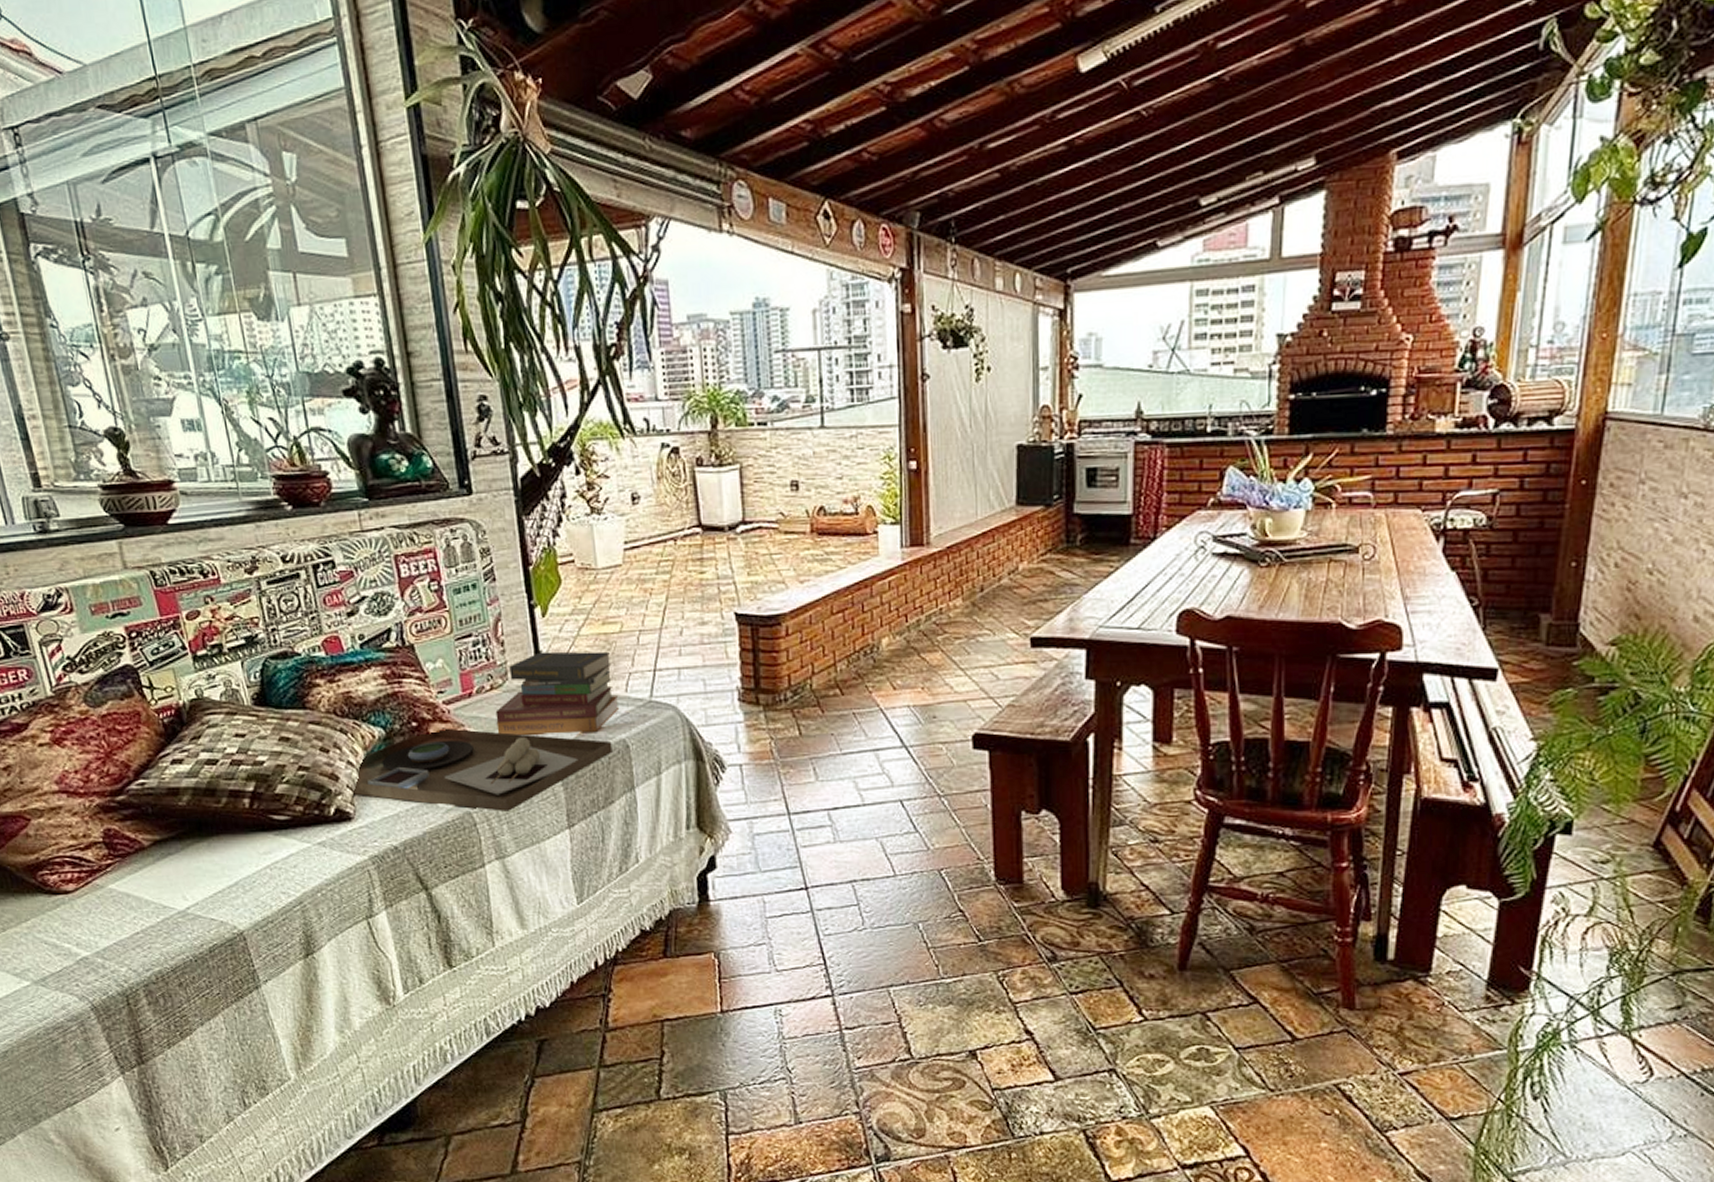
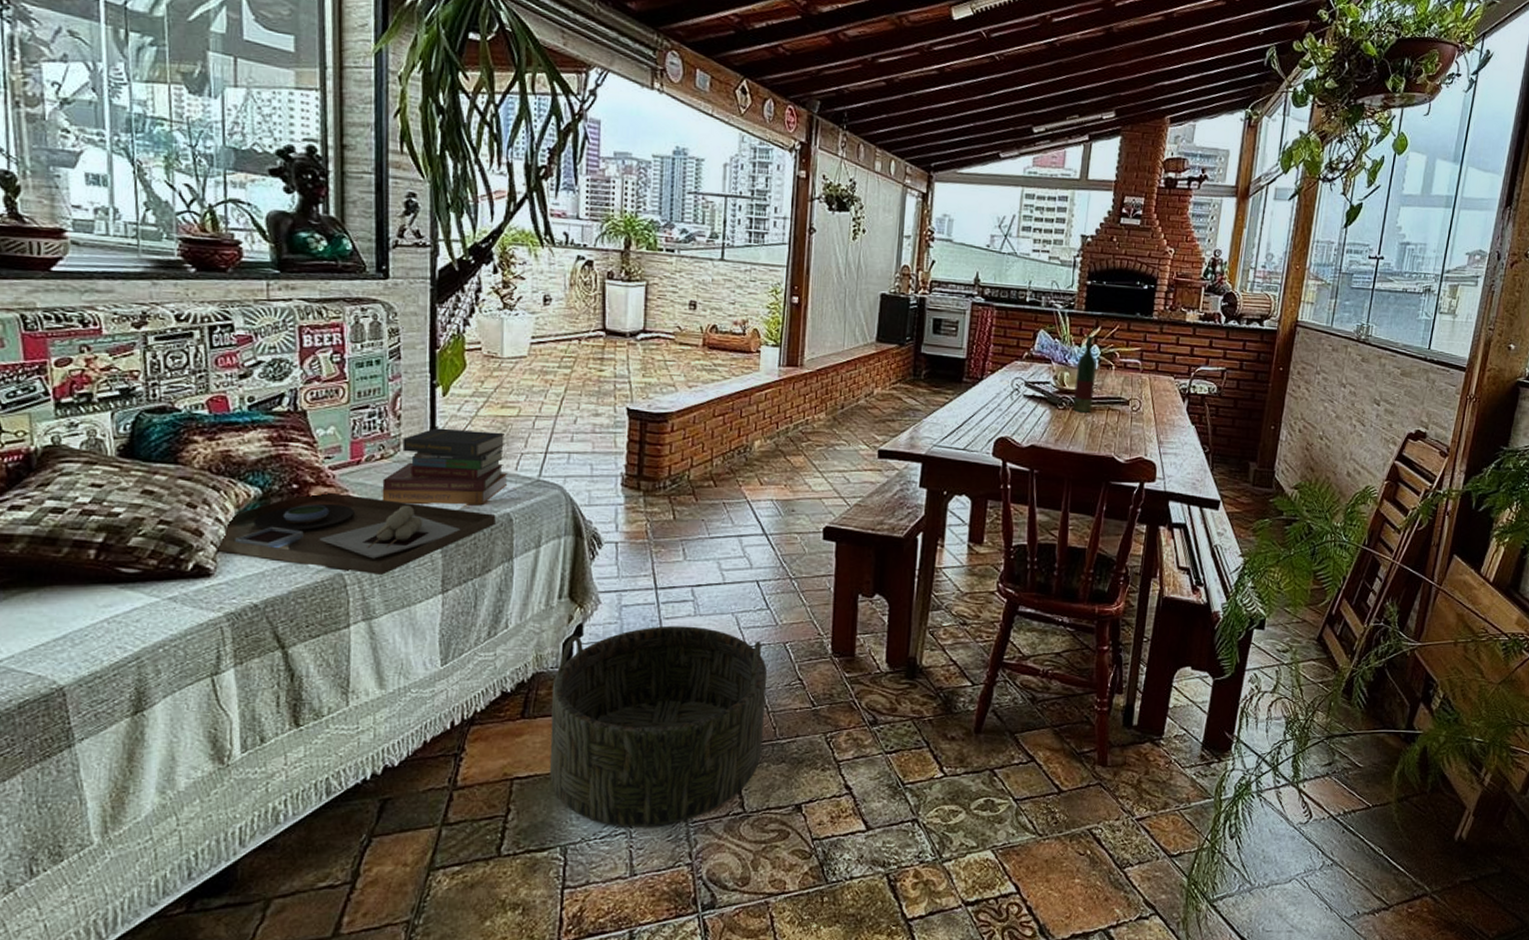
basket: none [691,854,925,1073] -> present [549,625,768,827]
wine bottle: none [1279,466,1309,568] -> present [1072,335,1097,413]

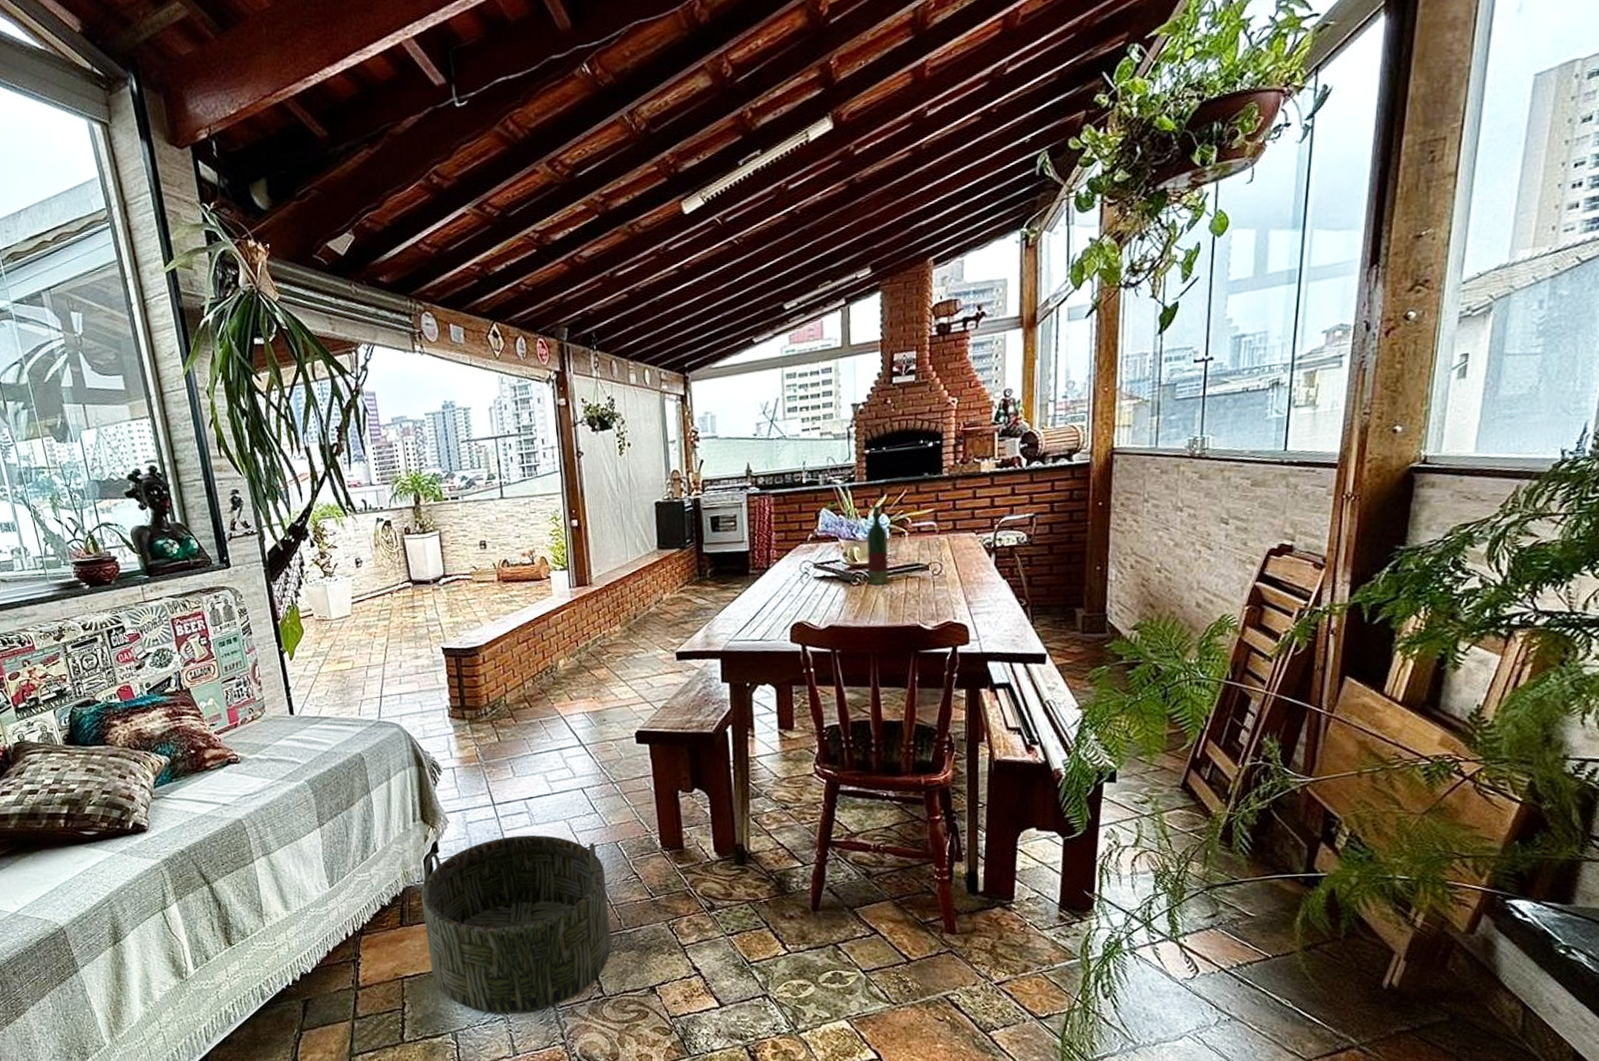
platter: present [215,492,496,576] -> none [146,753,351,818]
books: present [382,428,508,506] -> none [257,684,355,756]

